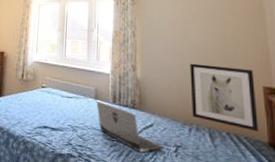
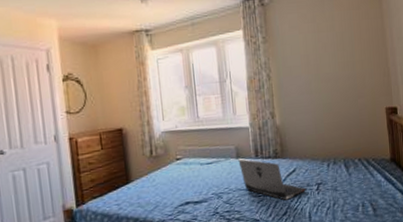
wall art: present [190,63,259,132] -> none [324,94,383,153]

